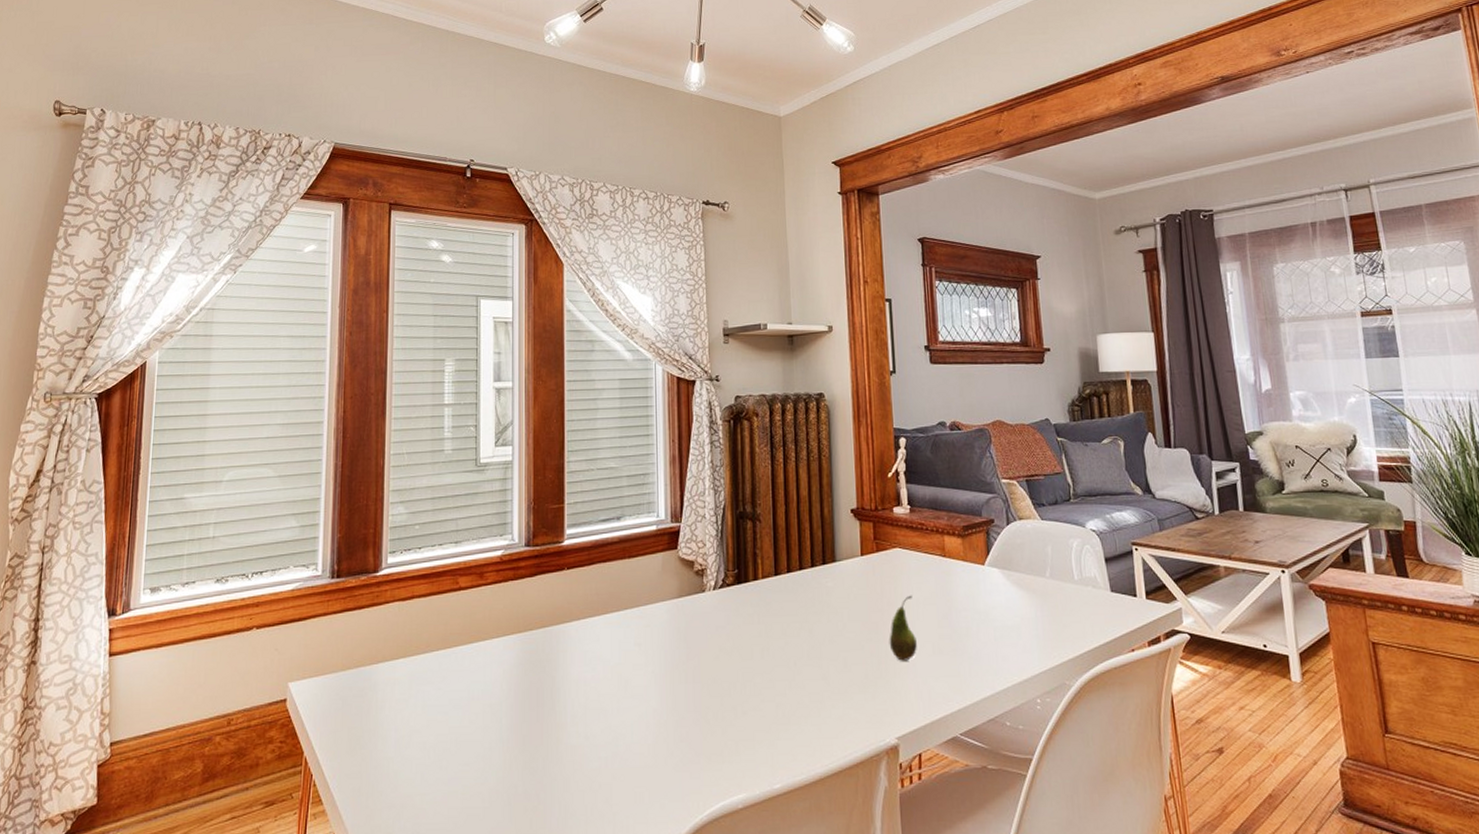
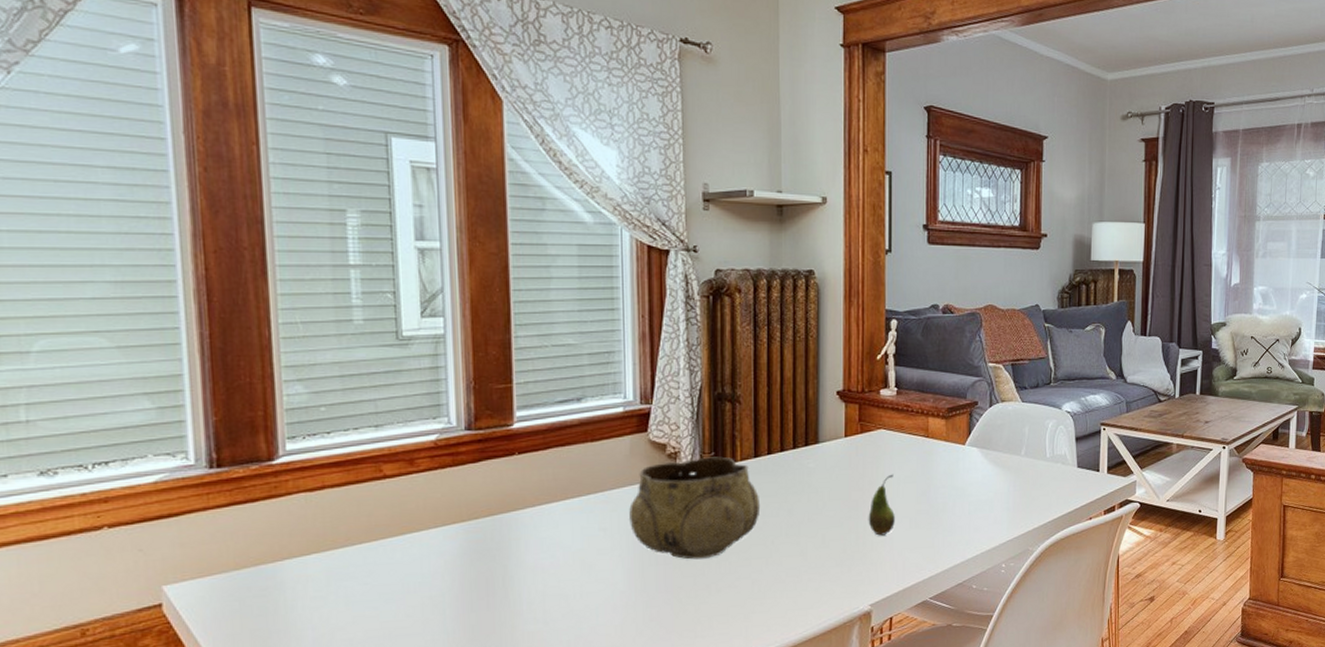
decorative bowl: none [660,574,782,679] -> present [628,456,761,560]

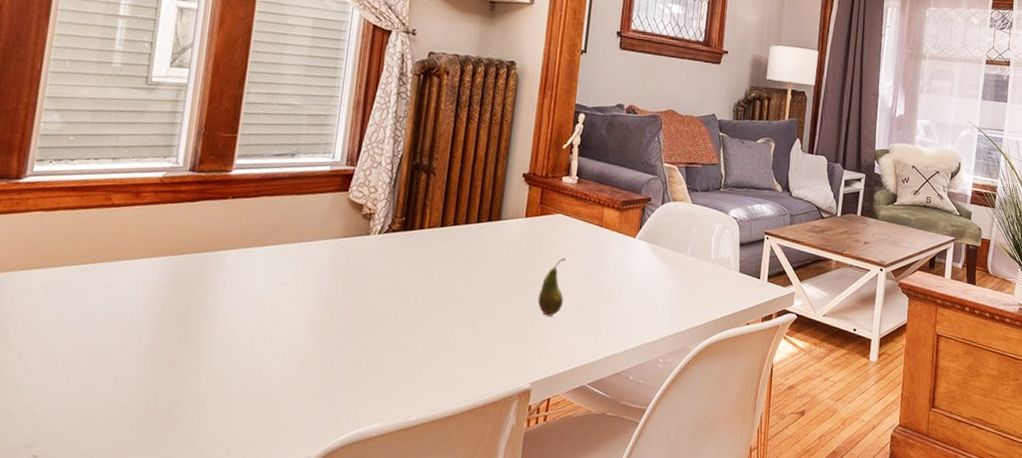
decorative bowl: present [628,456,761,560] -> none [319,221,441,318]

